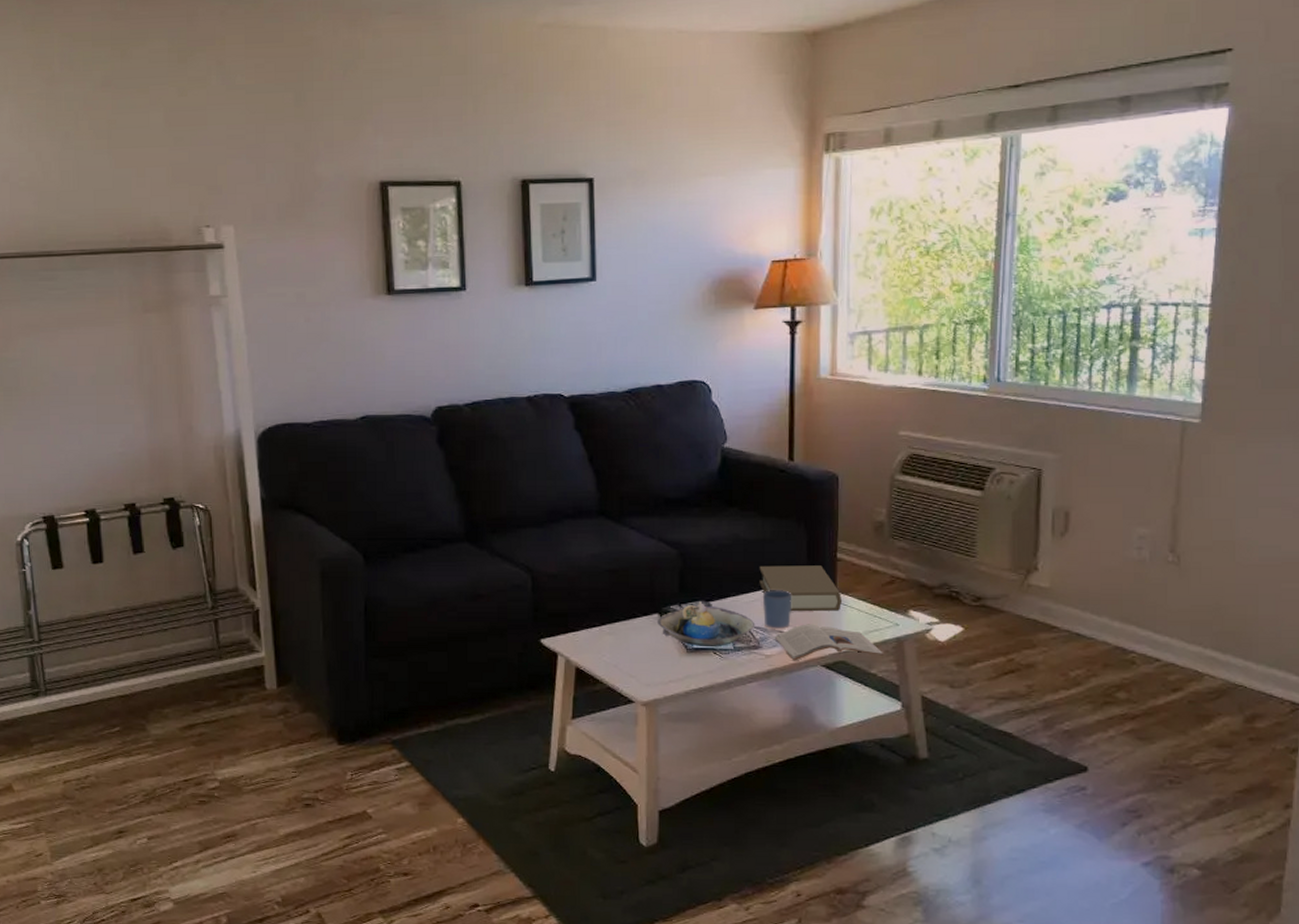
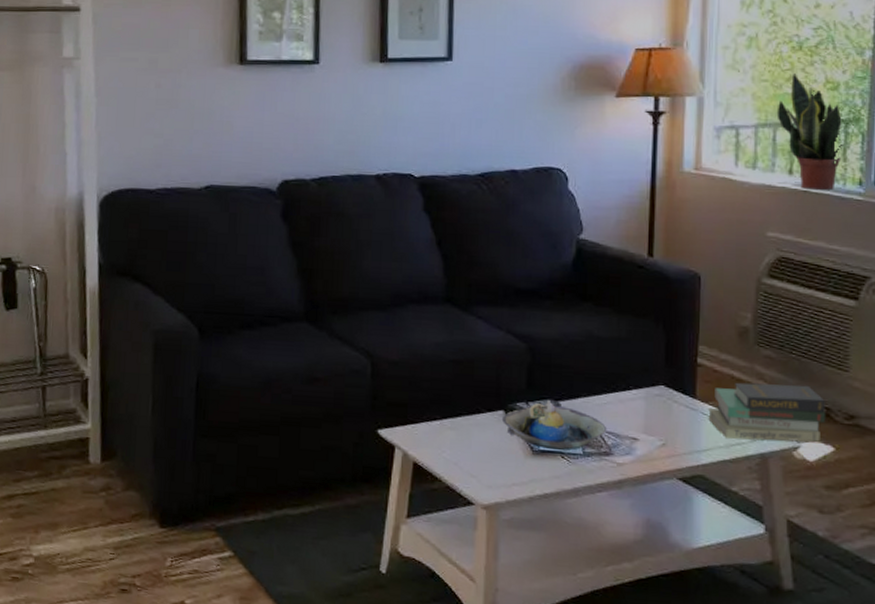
book: present [759,565,841,611] -> none [613,366,701,420]
mug: present [763,590,792,630] -> none [616,393,648,437]
magazine: present [774,624,884,661] -> none [627,432,747,472]
books: none [848,572,956,627] -> present [708,382,826,443]
potted plant: none [906,278,970,390] -> present [776,74,845,191]

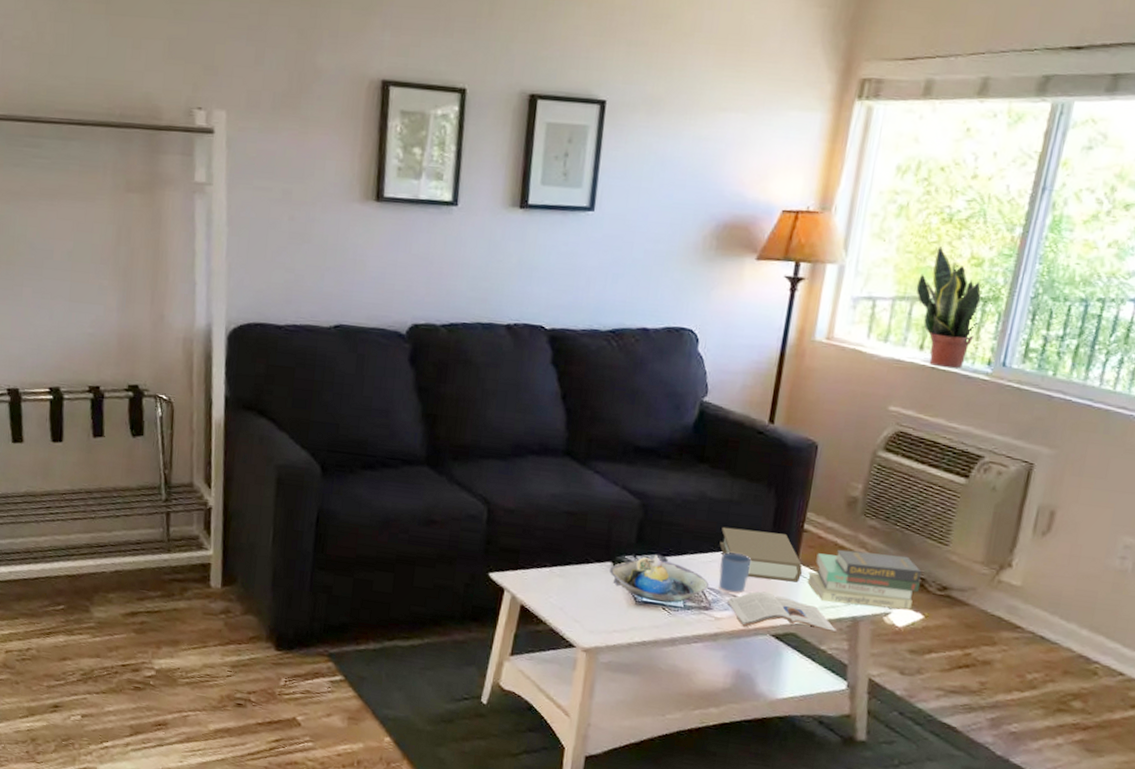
book: none [613,366,701,420] -> present [719,526,803,583]
mug: none [616,393,648,437] -> present [718,552,752,595]
magazine: none [627,432,747,472] -> present [726,591,838,633]

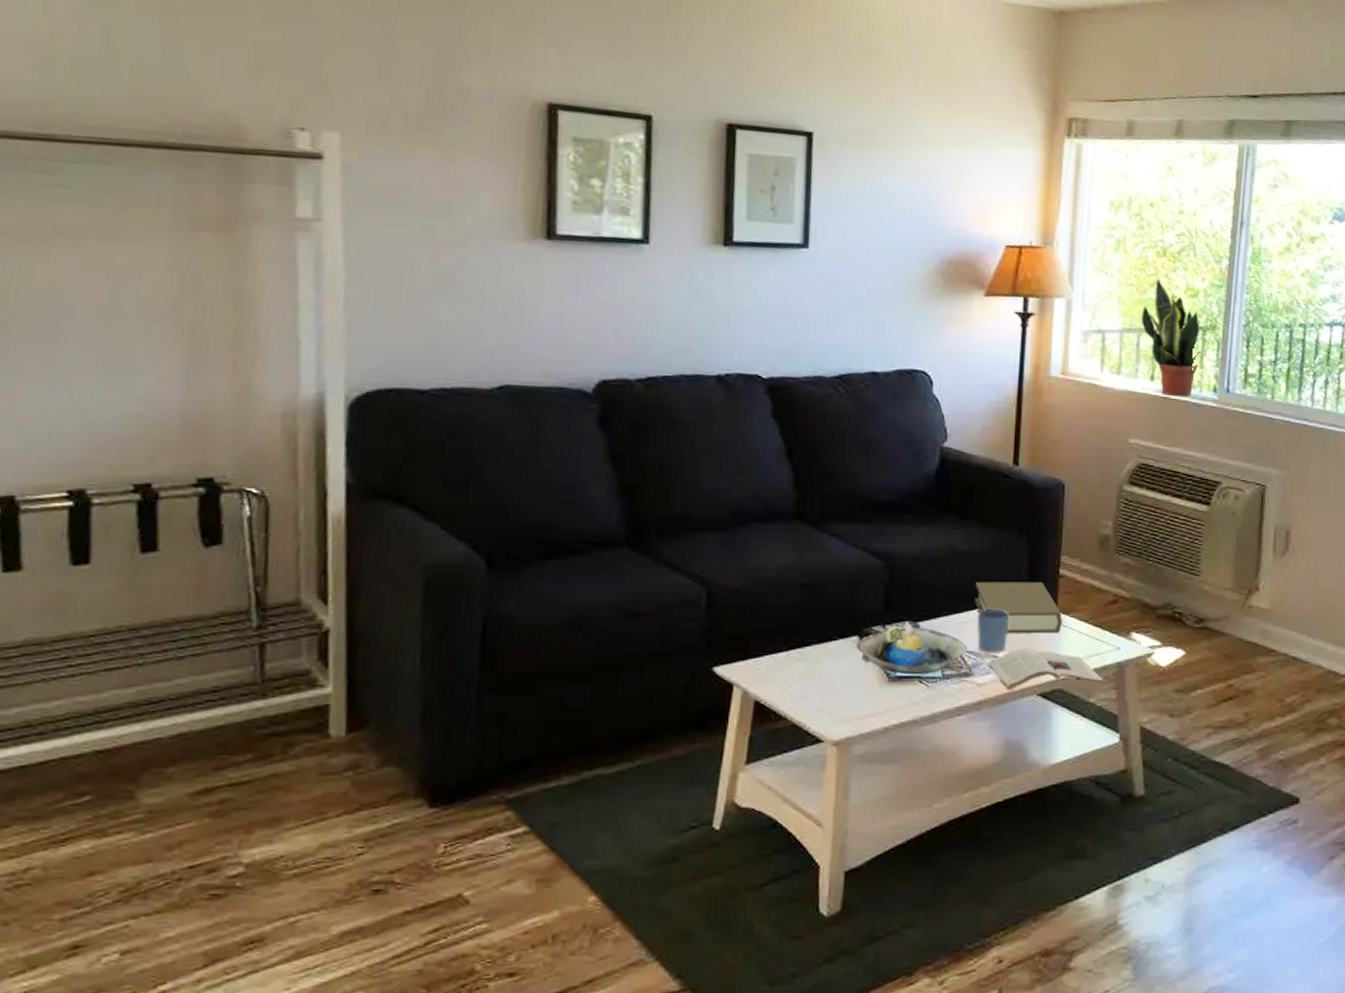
books: present [807,549,922,610] -> none [1069,591,1179,651]

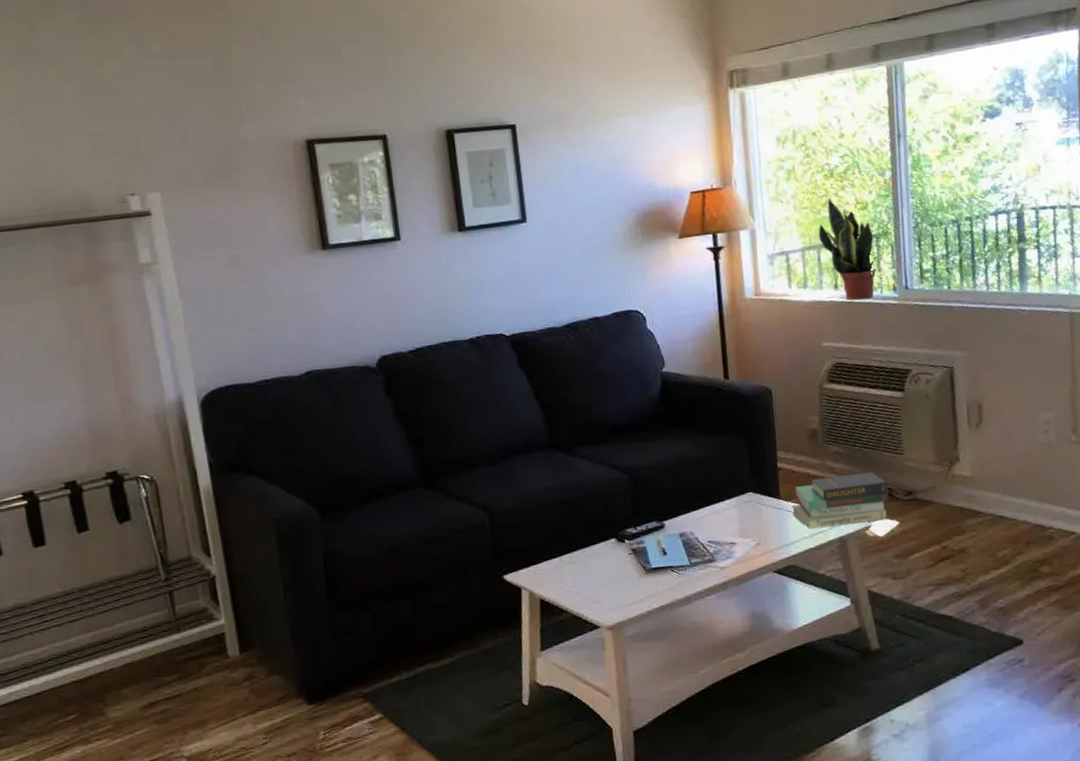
decorative bowl: present [855,622,968,674] -> none [614,522,708,566]
book: present [974,581,1062,633] -> none [706,476,786,522]
mug: present [977,609,1010,655] -> none [713,503,741,542]
magazine: present [988,647,1104,690] -> none [727,533,830,570]
books: none [1069,591,1179,651] -> present [792,471,890,530]

